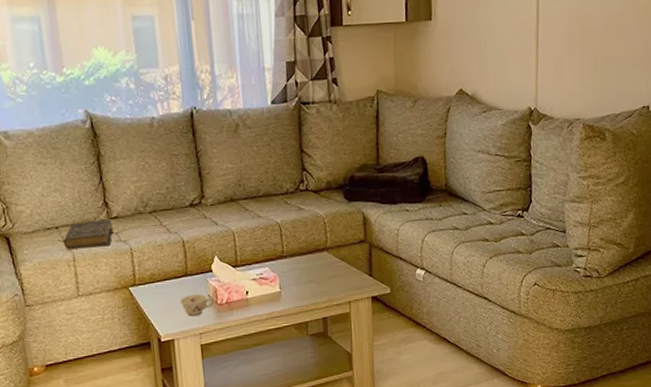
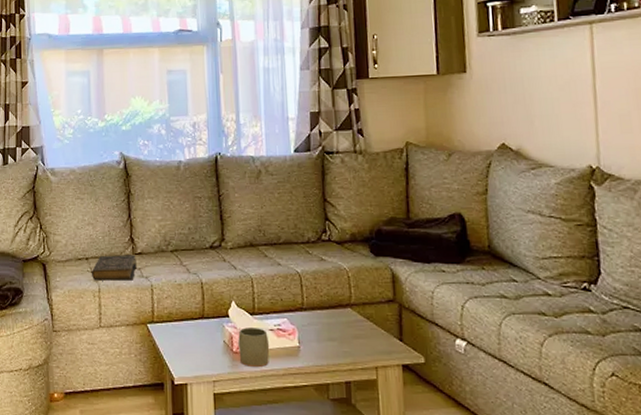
teacup: present [179,293,214,317] -> none [194,338,229,362]
mug: none [222,279,253,316] -> present [238,327,270,368]

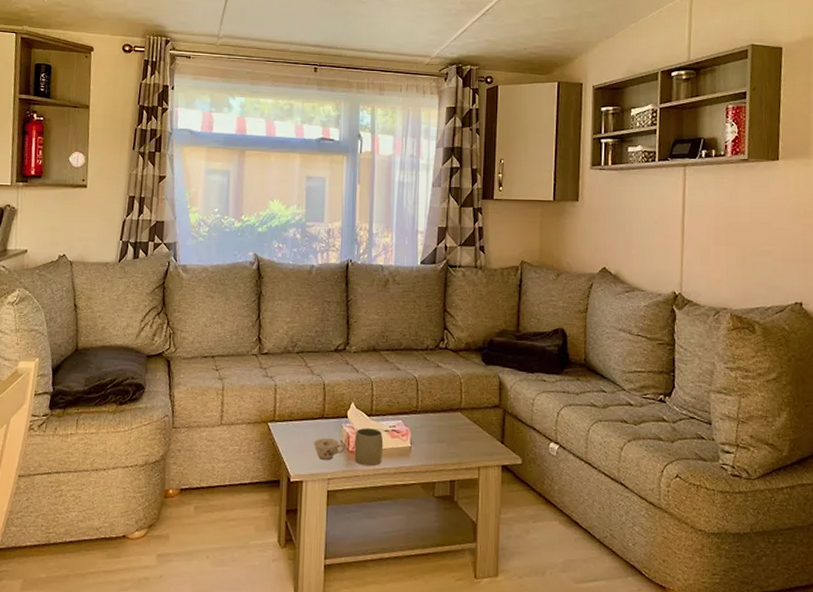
book: present [92,255,137,281] -> none [217,354,262,380]
teacup: none [194,338,229,362] -> present [313,437,346,461]

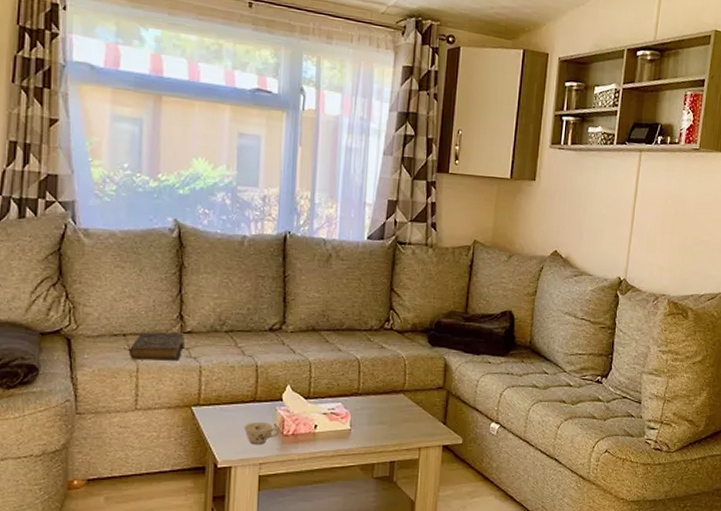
book: none [217,354,262,380] -> present [129,332,185,361]
mug: present [354,428,384,467] -> none [289,411,322,450]

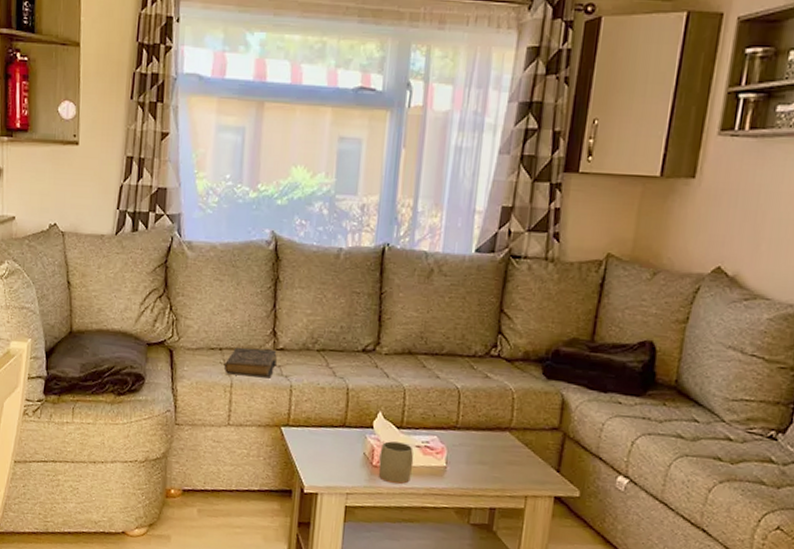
teacup: present [243,421,280,445] -> none [331,448,369,474]
mug: none [289,411,322,450] -> present [378,441,414,484]

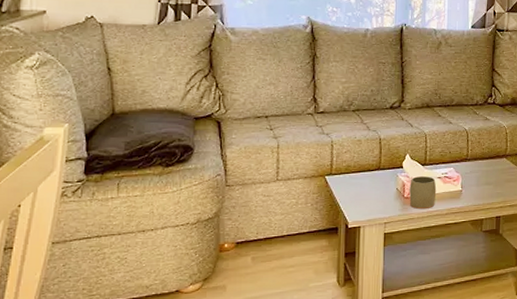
book: present [225,347,277,379] -> none [271,113,318,137]

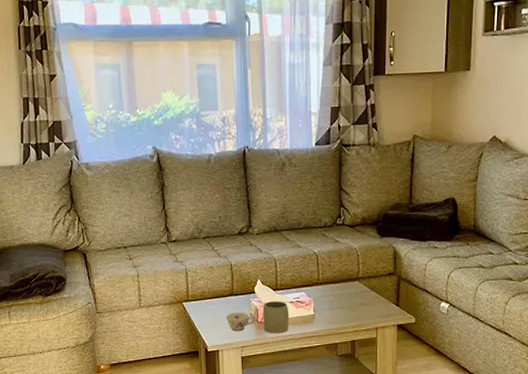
teacup: none [369,186,401,207] -> present [225,311,255,332]

